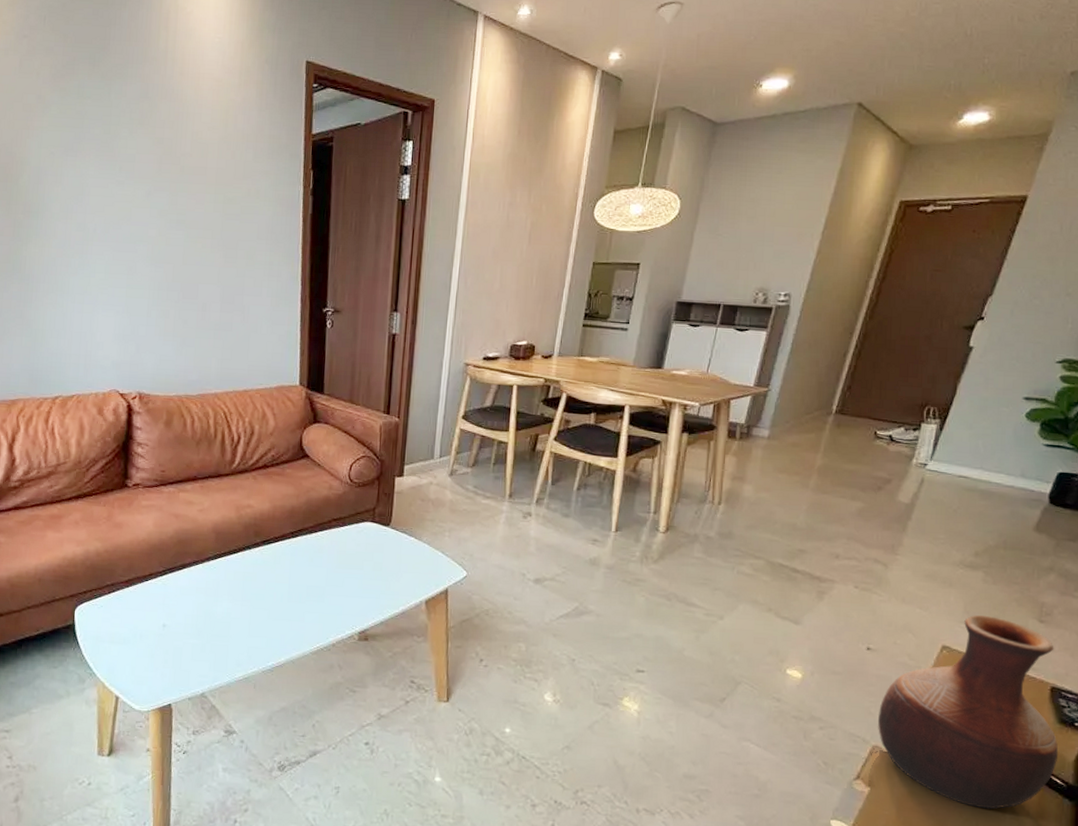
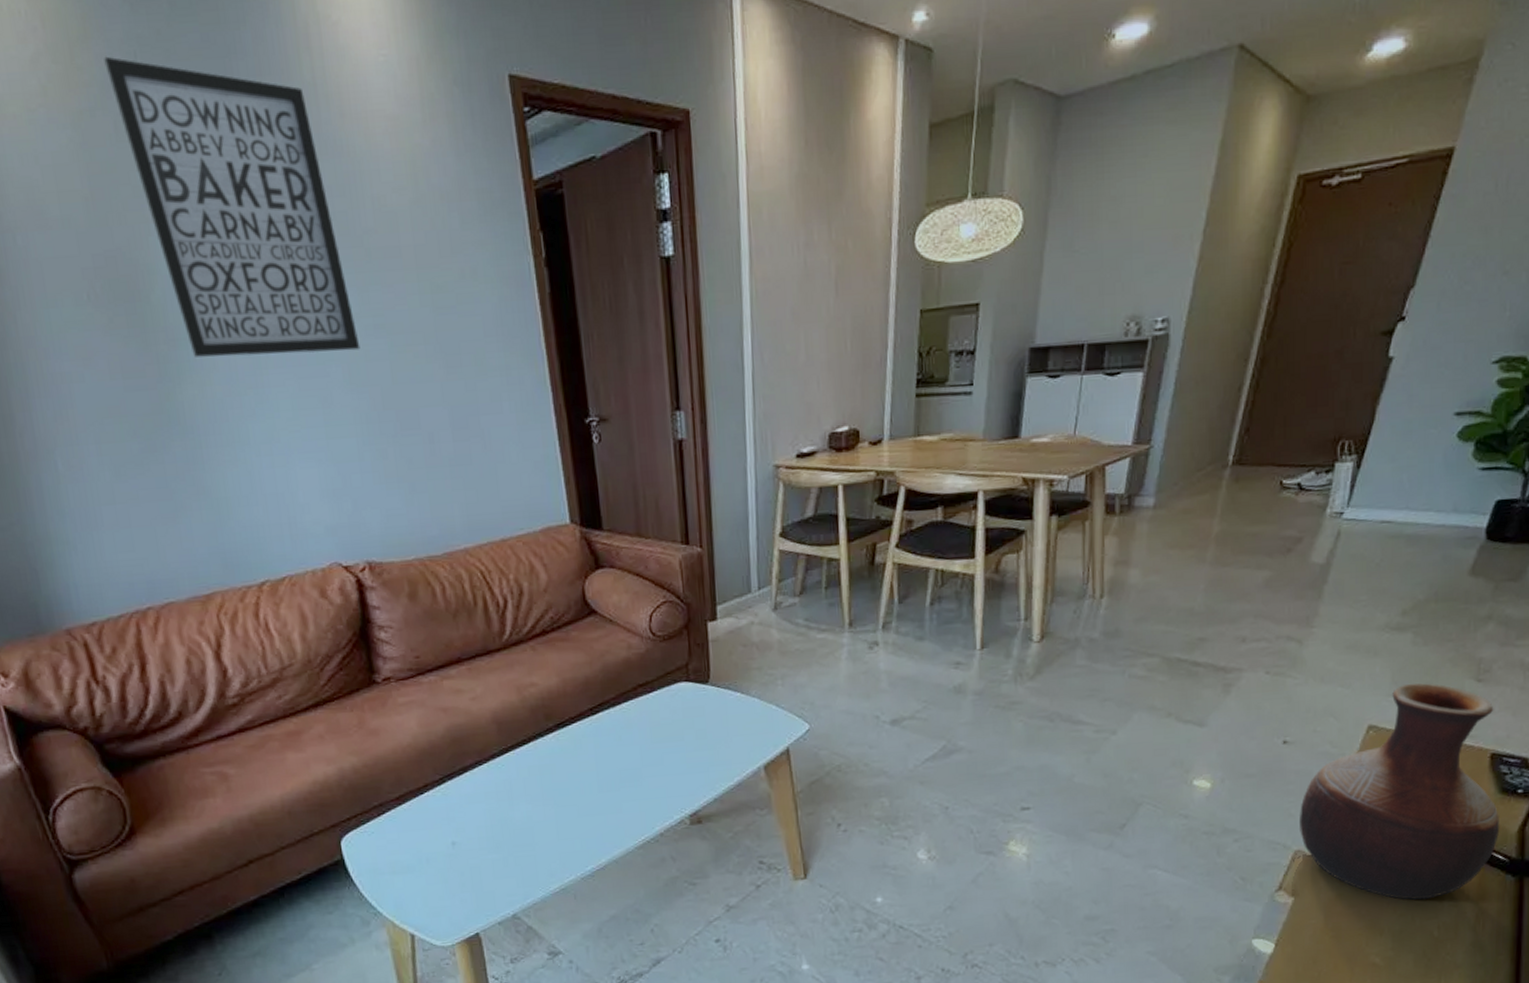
wall art: none [22,16,164,237] -> present [104,56,361,357]

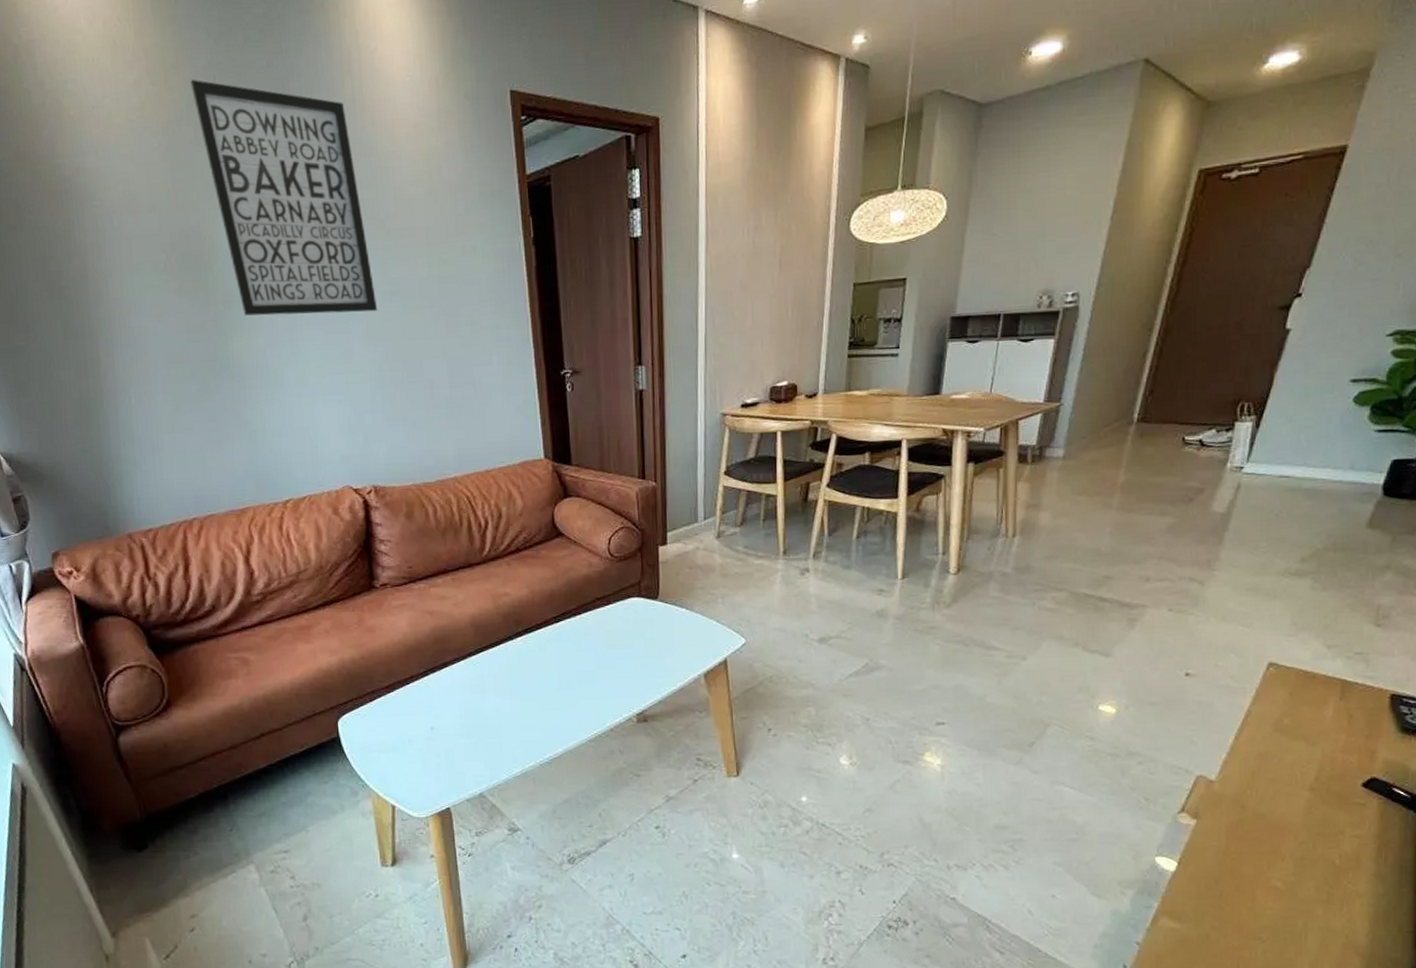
vase: present [1300,683,1500,900] -> none [1202,626,1401,830]

